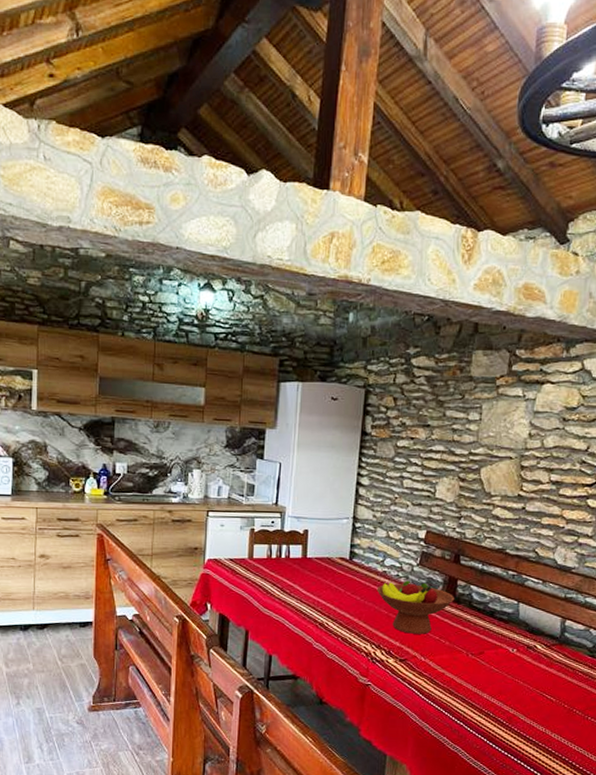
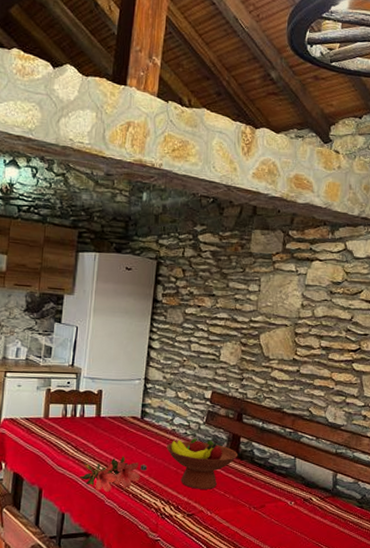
flower: none [286,598,356,635] -> present [79,456,147,492]

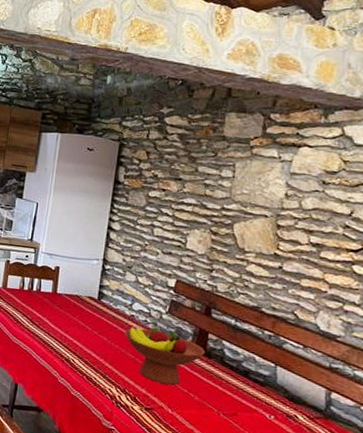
flower: present [79,456,147,492] -> none [33,335,103,370]

